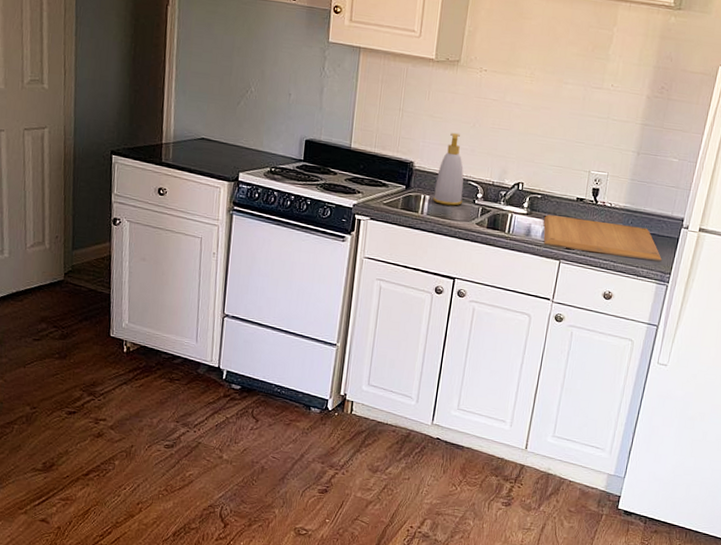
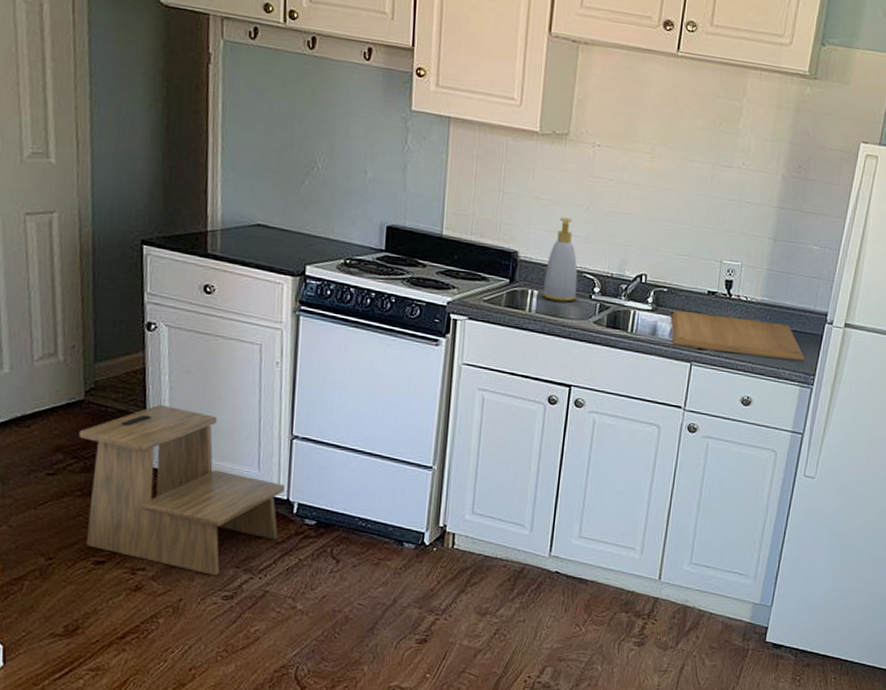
step stool: none [59,285,217,428] -> present [79,404,285,575]

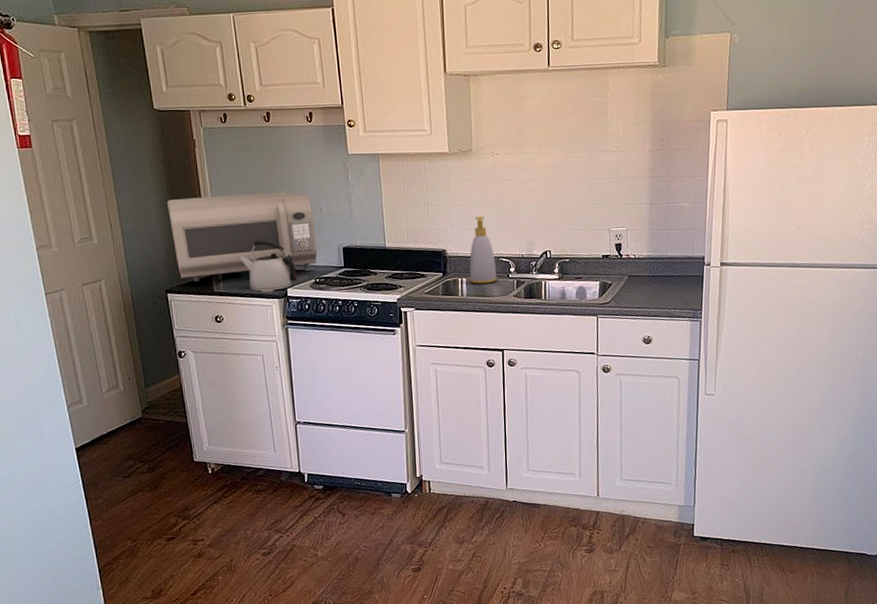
step stool: present [79,404,285,575] -> none [142,412,297,538]
microwave: none [160,124,354,246] -> present [167,190,318,282]
kettle: none [247,197,322,267] -> present [238,240,298,293]
chopping board: present [671,311,806,362] -> none [576,271,692,305]

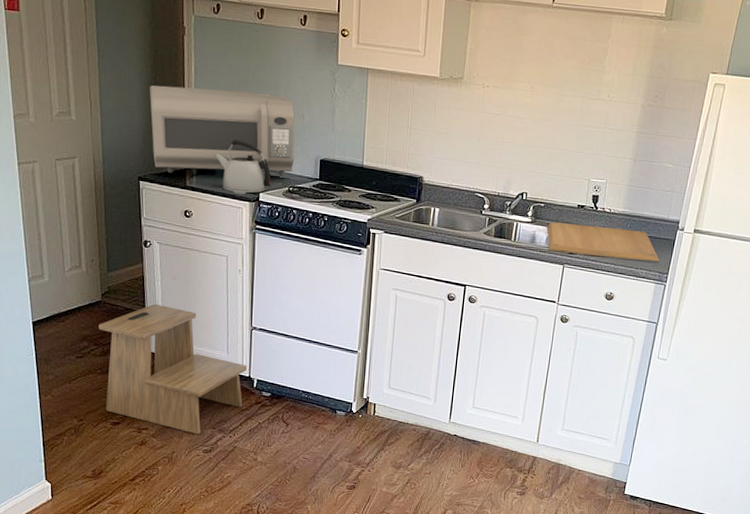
step stool: none [142,412,297,538] -> present [98,303,247,434]
soap bottle: present [469,216,497,284] -> none [442,147,471,217]
chopping board: none [576,271,692,305] -> present [547,222,660,263]

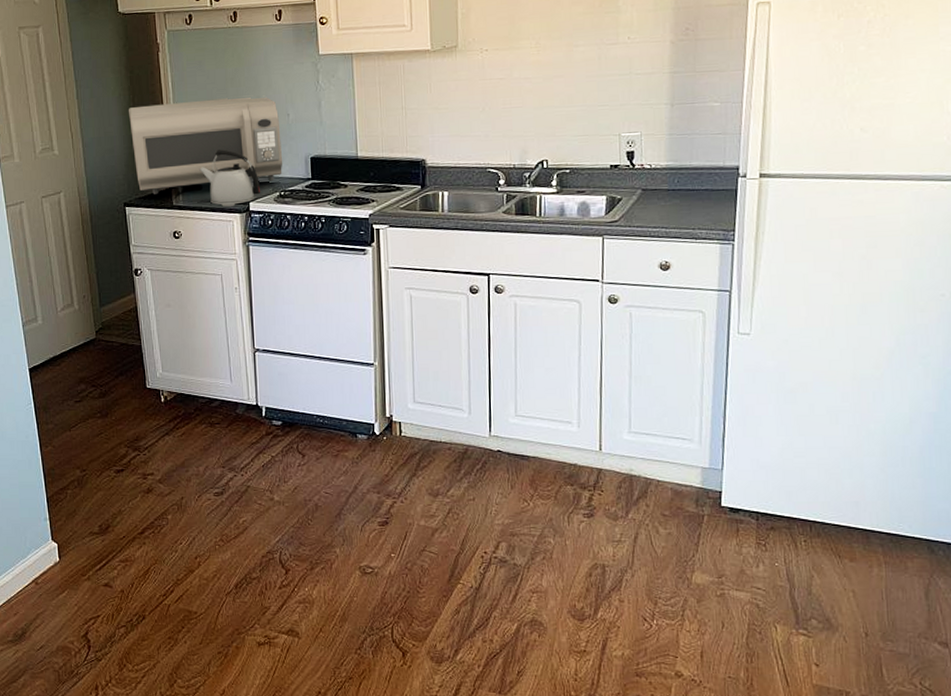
step stool: present [98,303,247,434] -> none [94,335,253,475]
chopping board: present [547,222,660,263] -> none [577,184,723,223]

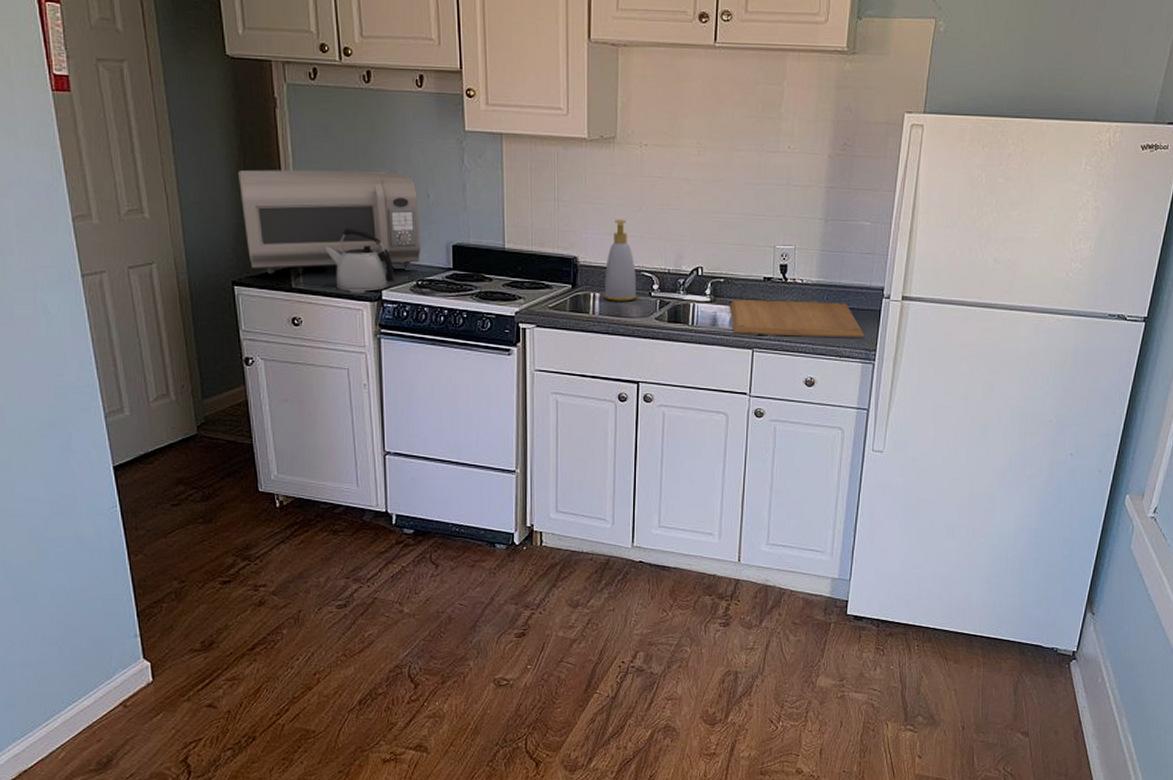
soap bottle: none [451,120,484,199] -> present [603,219,637,301]
chopping board: none [577,184,723,223] -> present [730,300,866,338]

